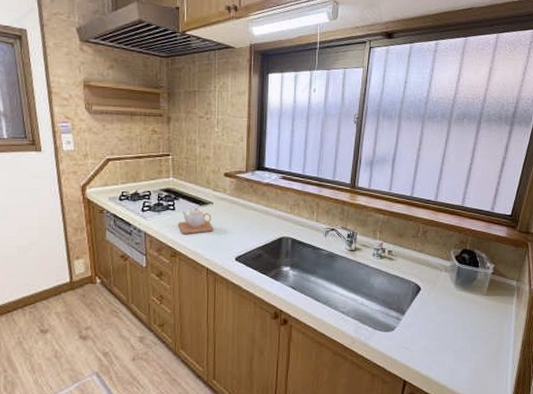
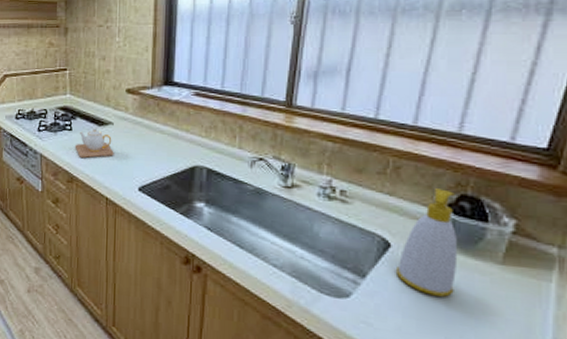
soap bottle: none [424,246,462,322] -> present [395,188,458,297]

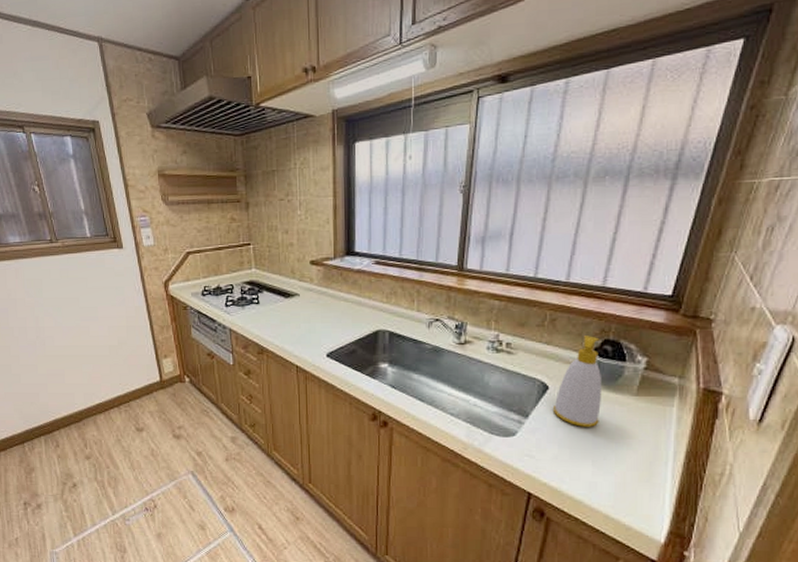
teapot: present [75,128,114,159] -> none [263,300,302,330]

